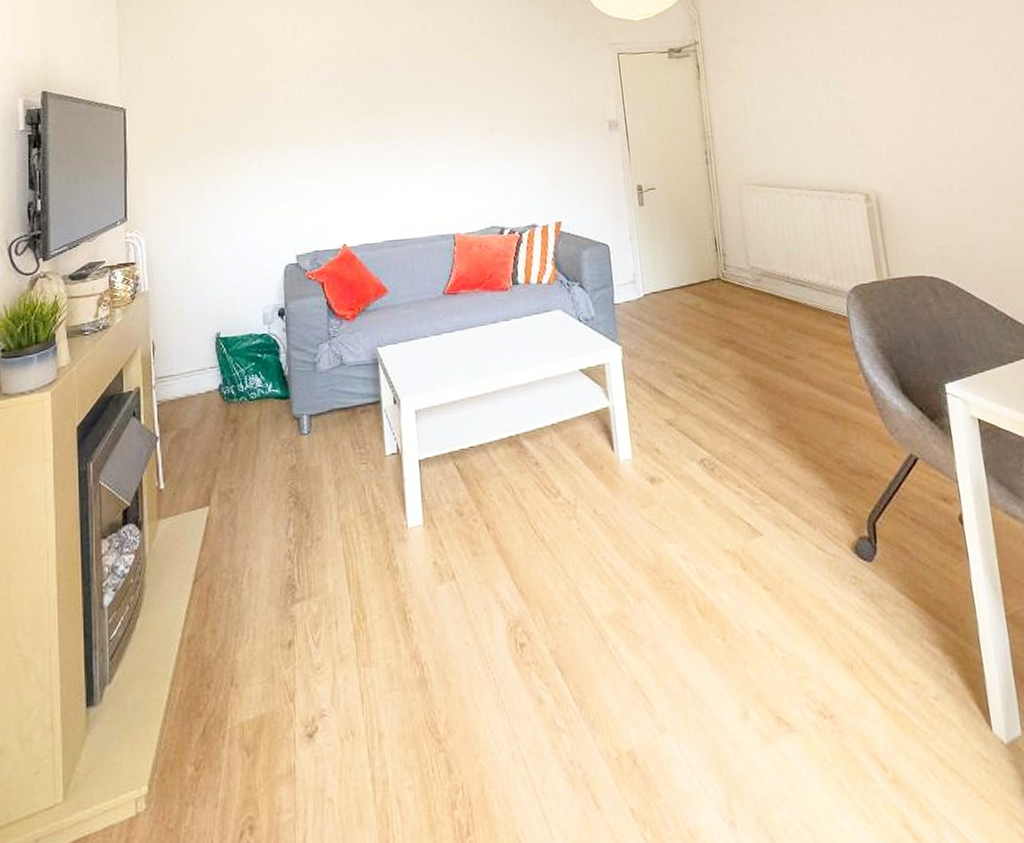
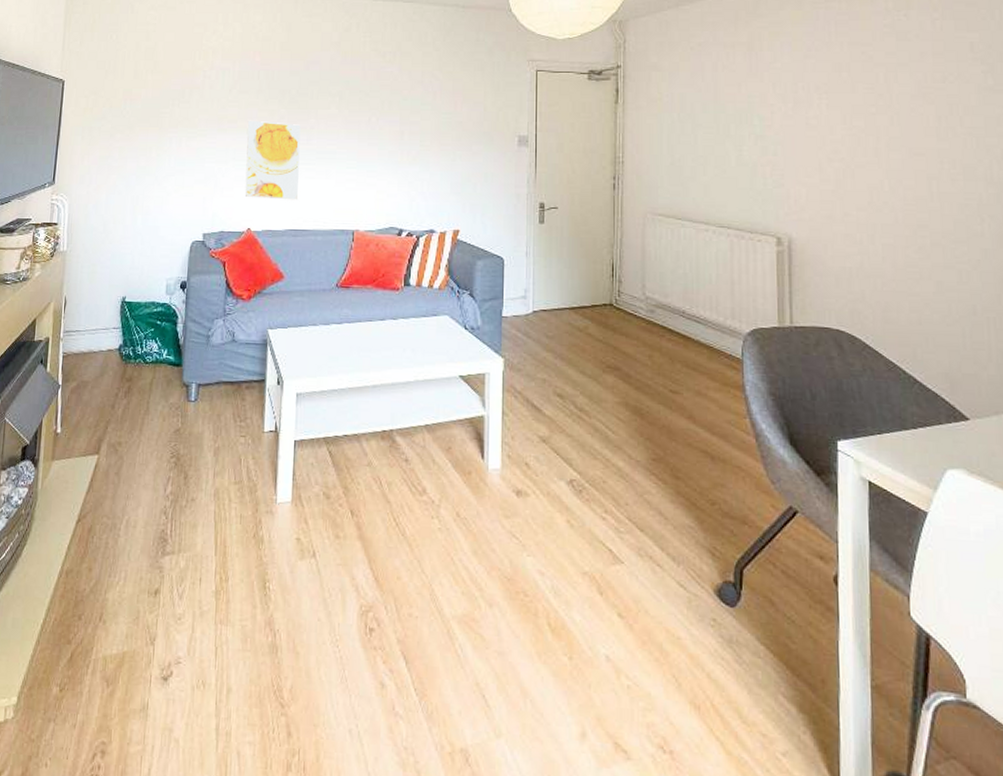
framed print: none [331,131,392,212] -> present [245,120,301,200]

